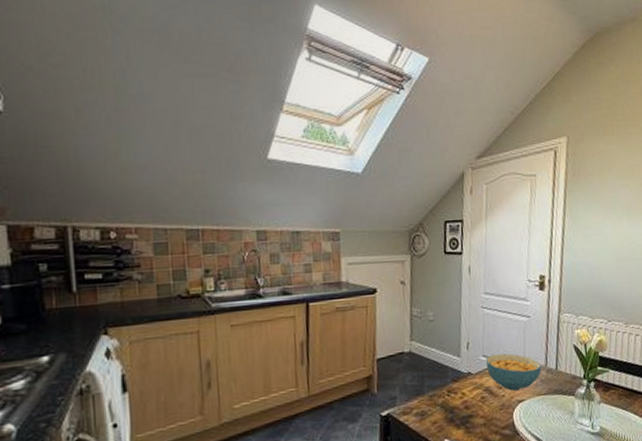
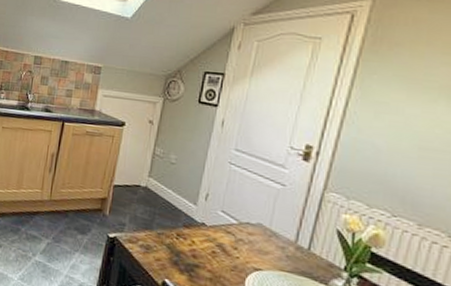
cereal bowl: present [486,353,542,391] -> none [224,212,290,259]

